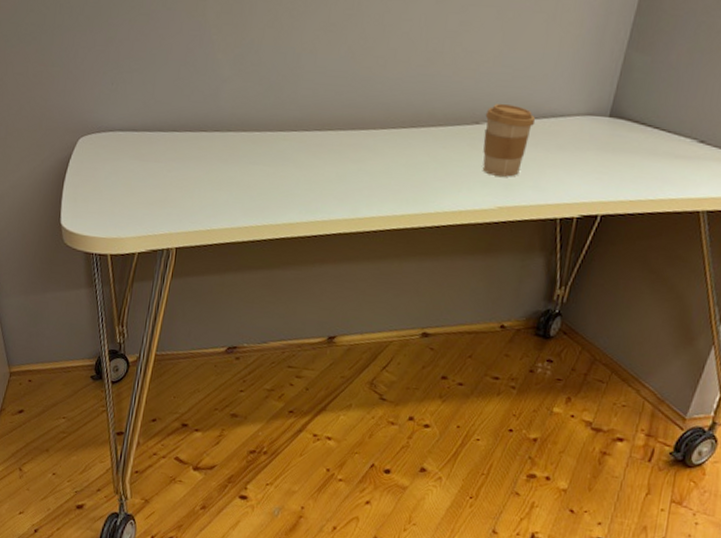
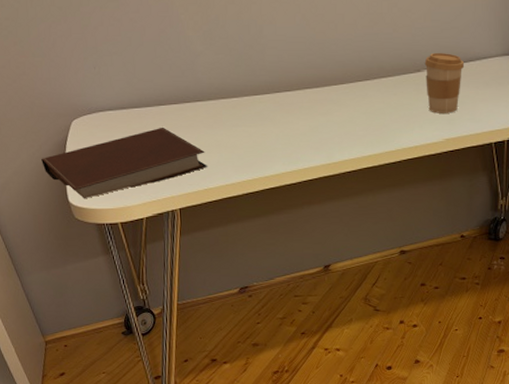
notebook: none [41,155,215,224] -> present [41,127,208,199]

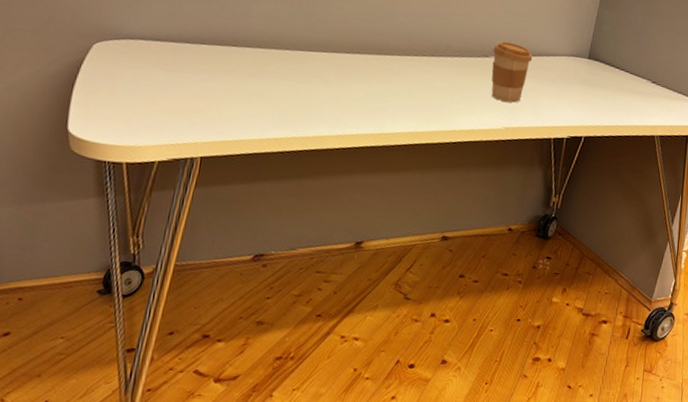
notebook: present [41,127,208,199] -> none [45,66,244,131]

